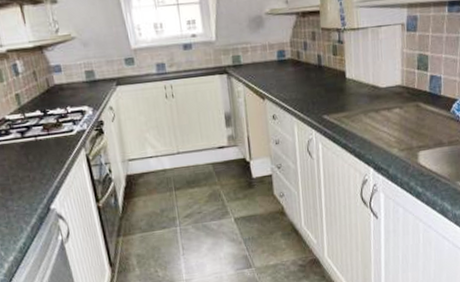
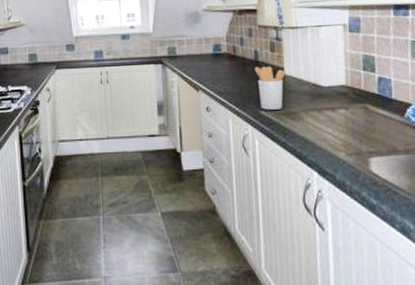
utensil holder: none [318,70,348,114] -> present [254,66,287,110]

